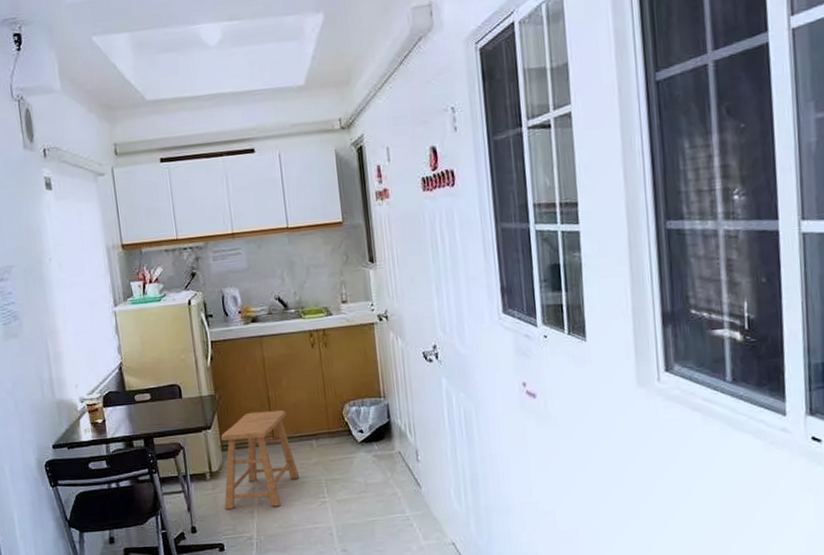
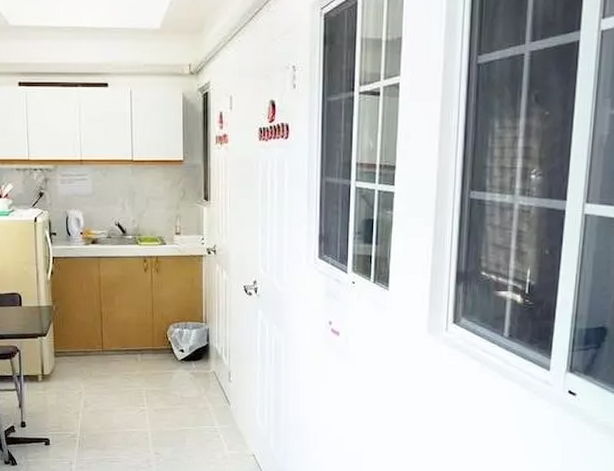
stool: present [221,410,300,509] -> none [53,325,123,410]

